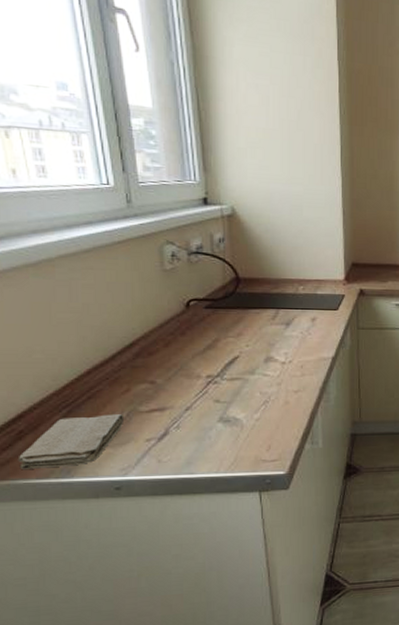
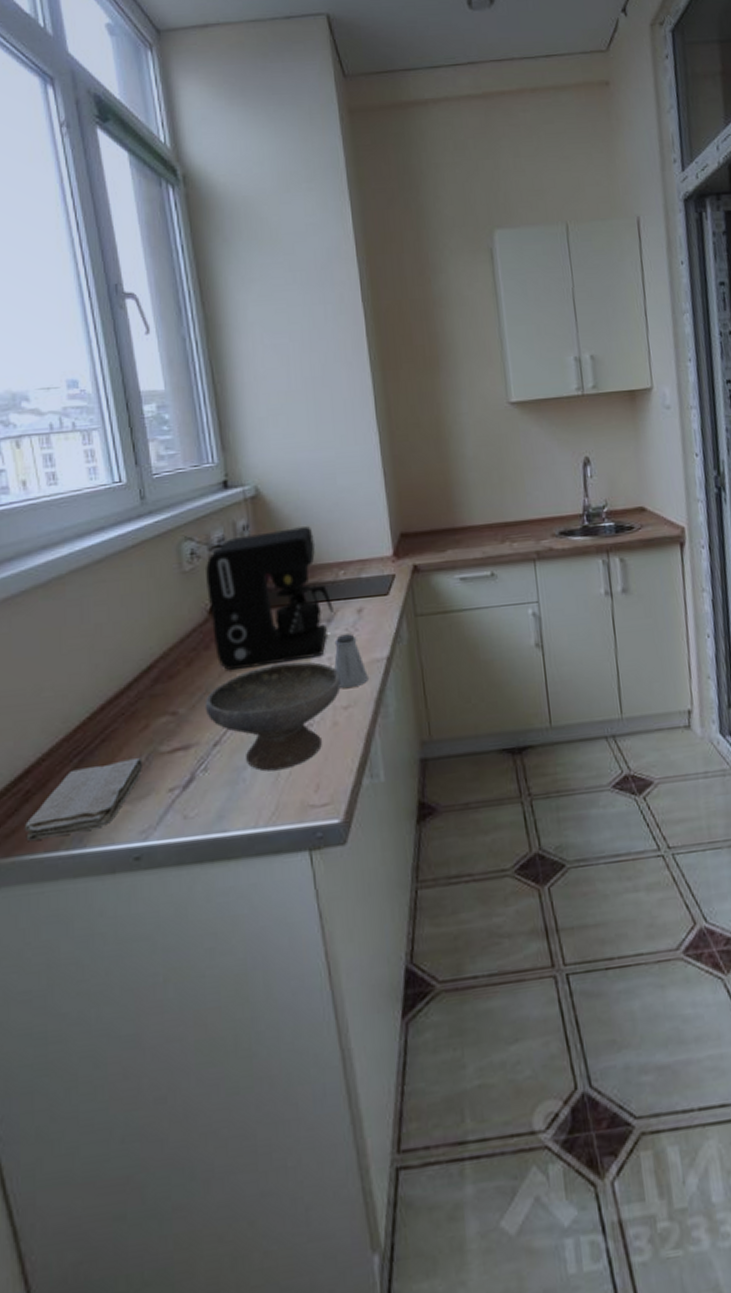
bowl: none [179,353,293,433] -> present [204,662,341,772]
coffee maker: none [183,246,292,353] -> present [204,526,334,670]
saltshaker: none [289,336,316,378] -> present [334,634,368,689]

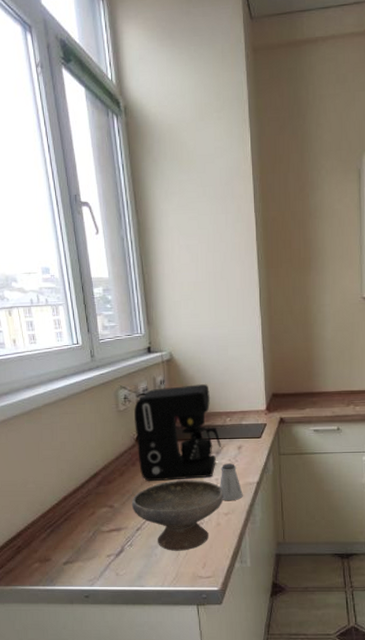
washcloth: present [24,758,144,841] -> none [17,533,91,577]

